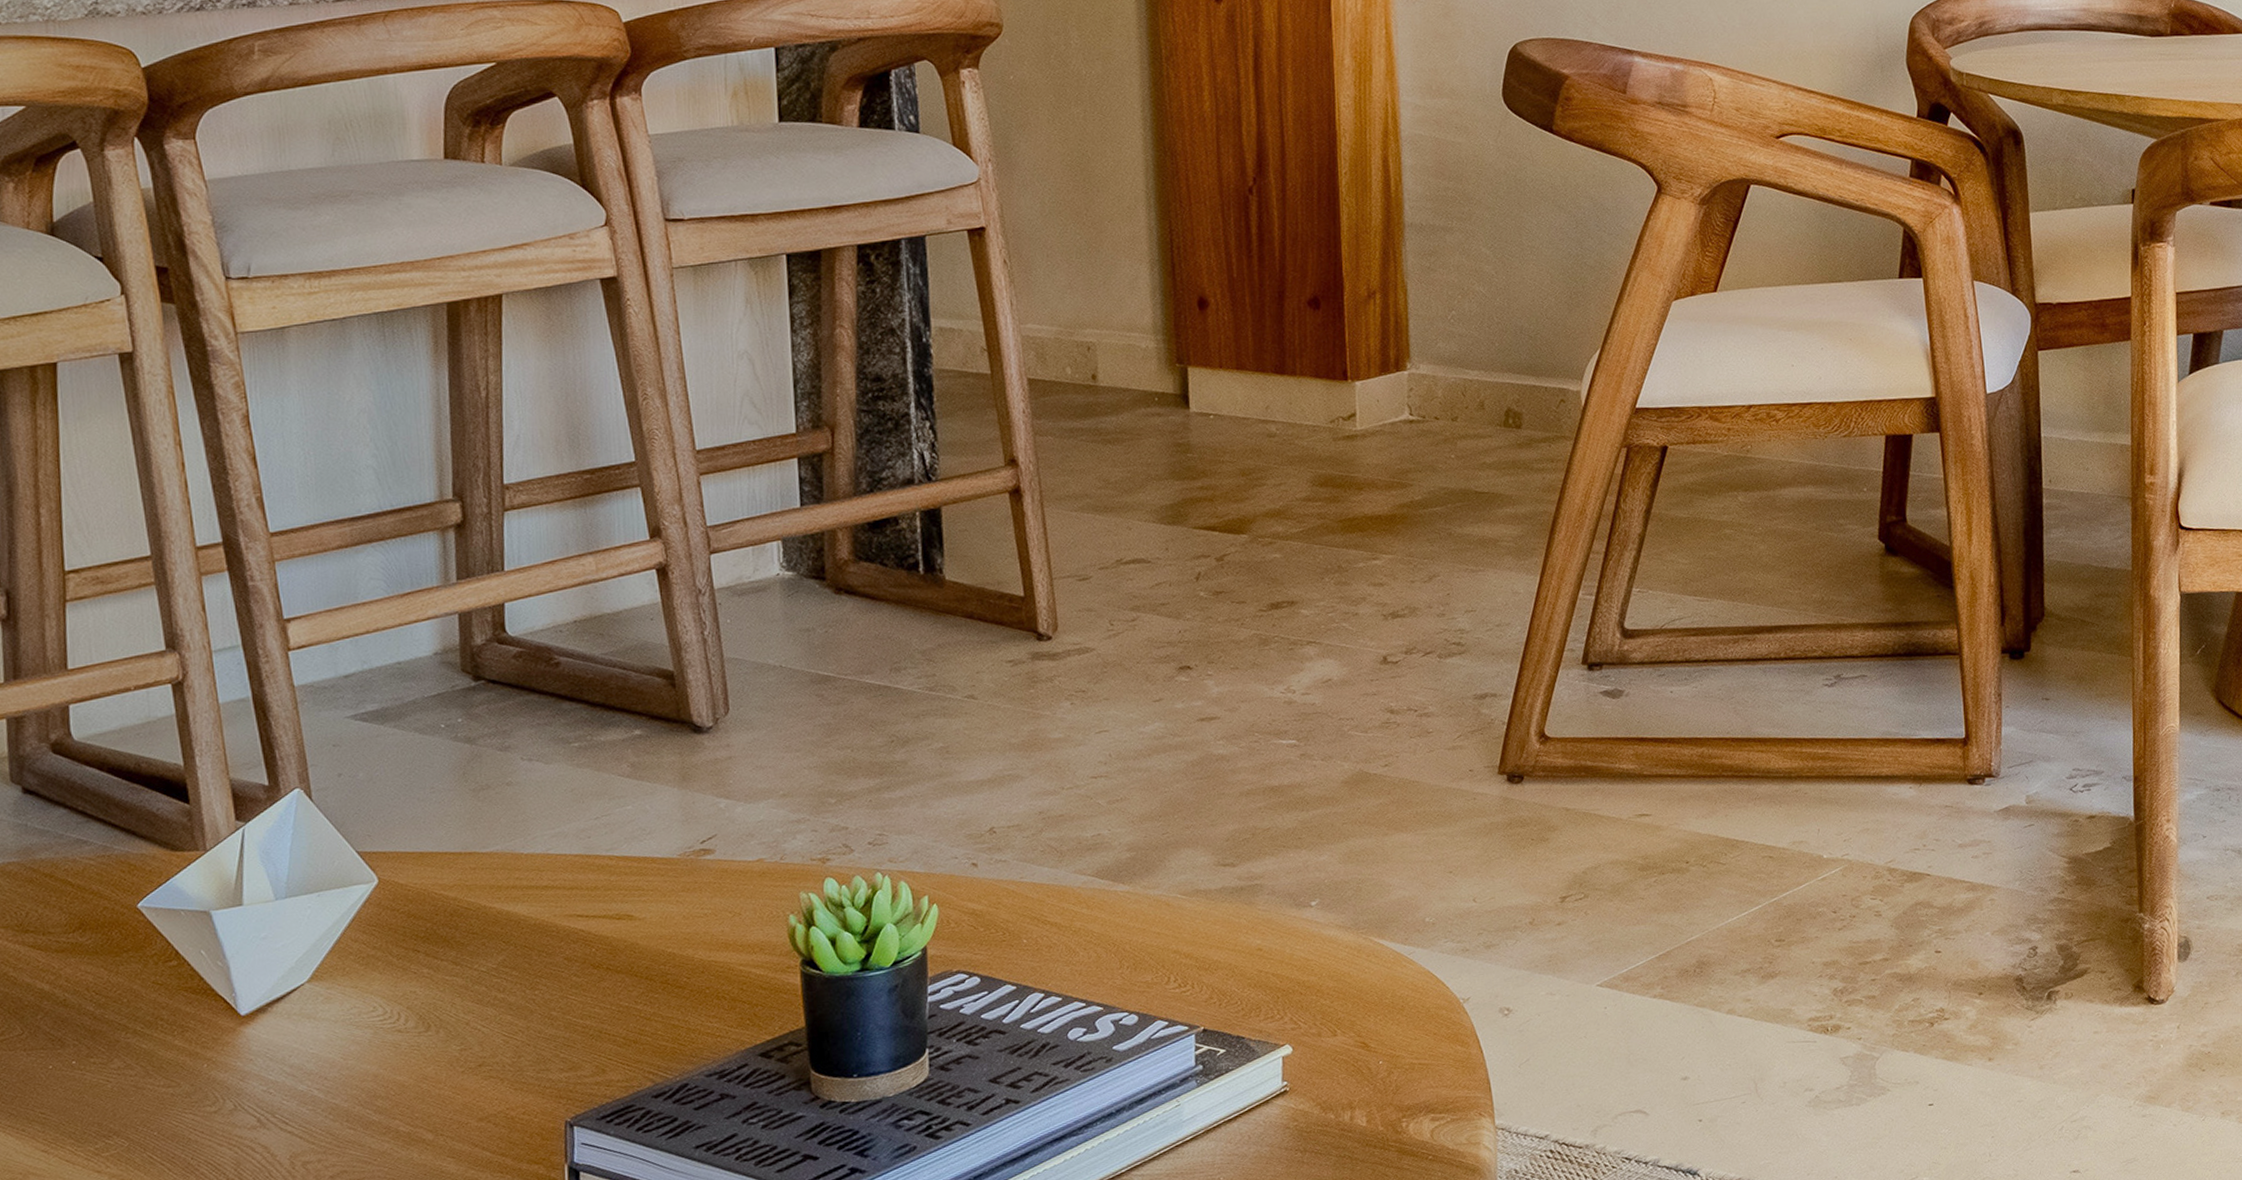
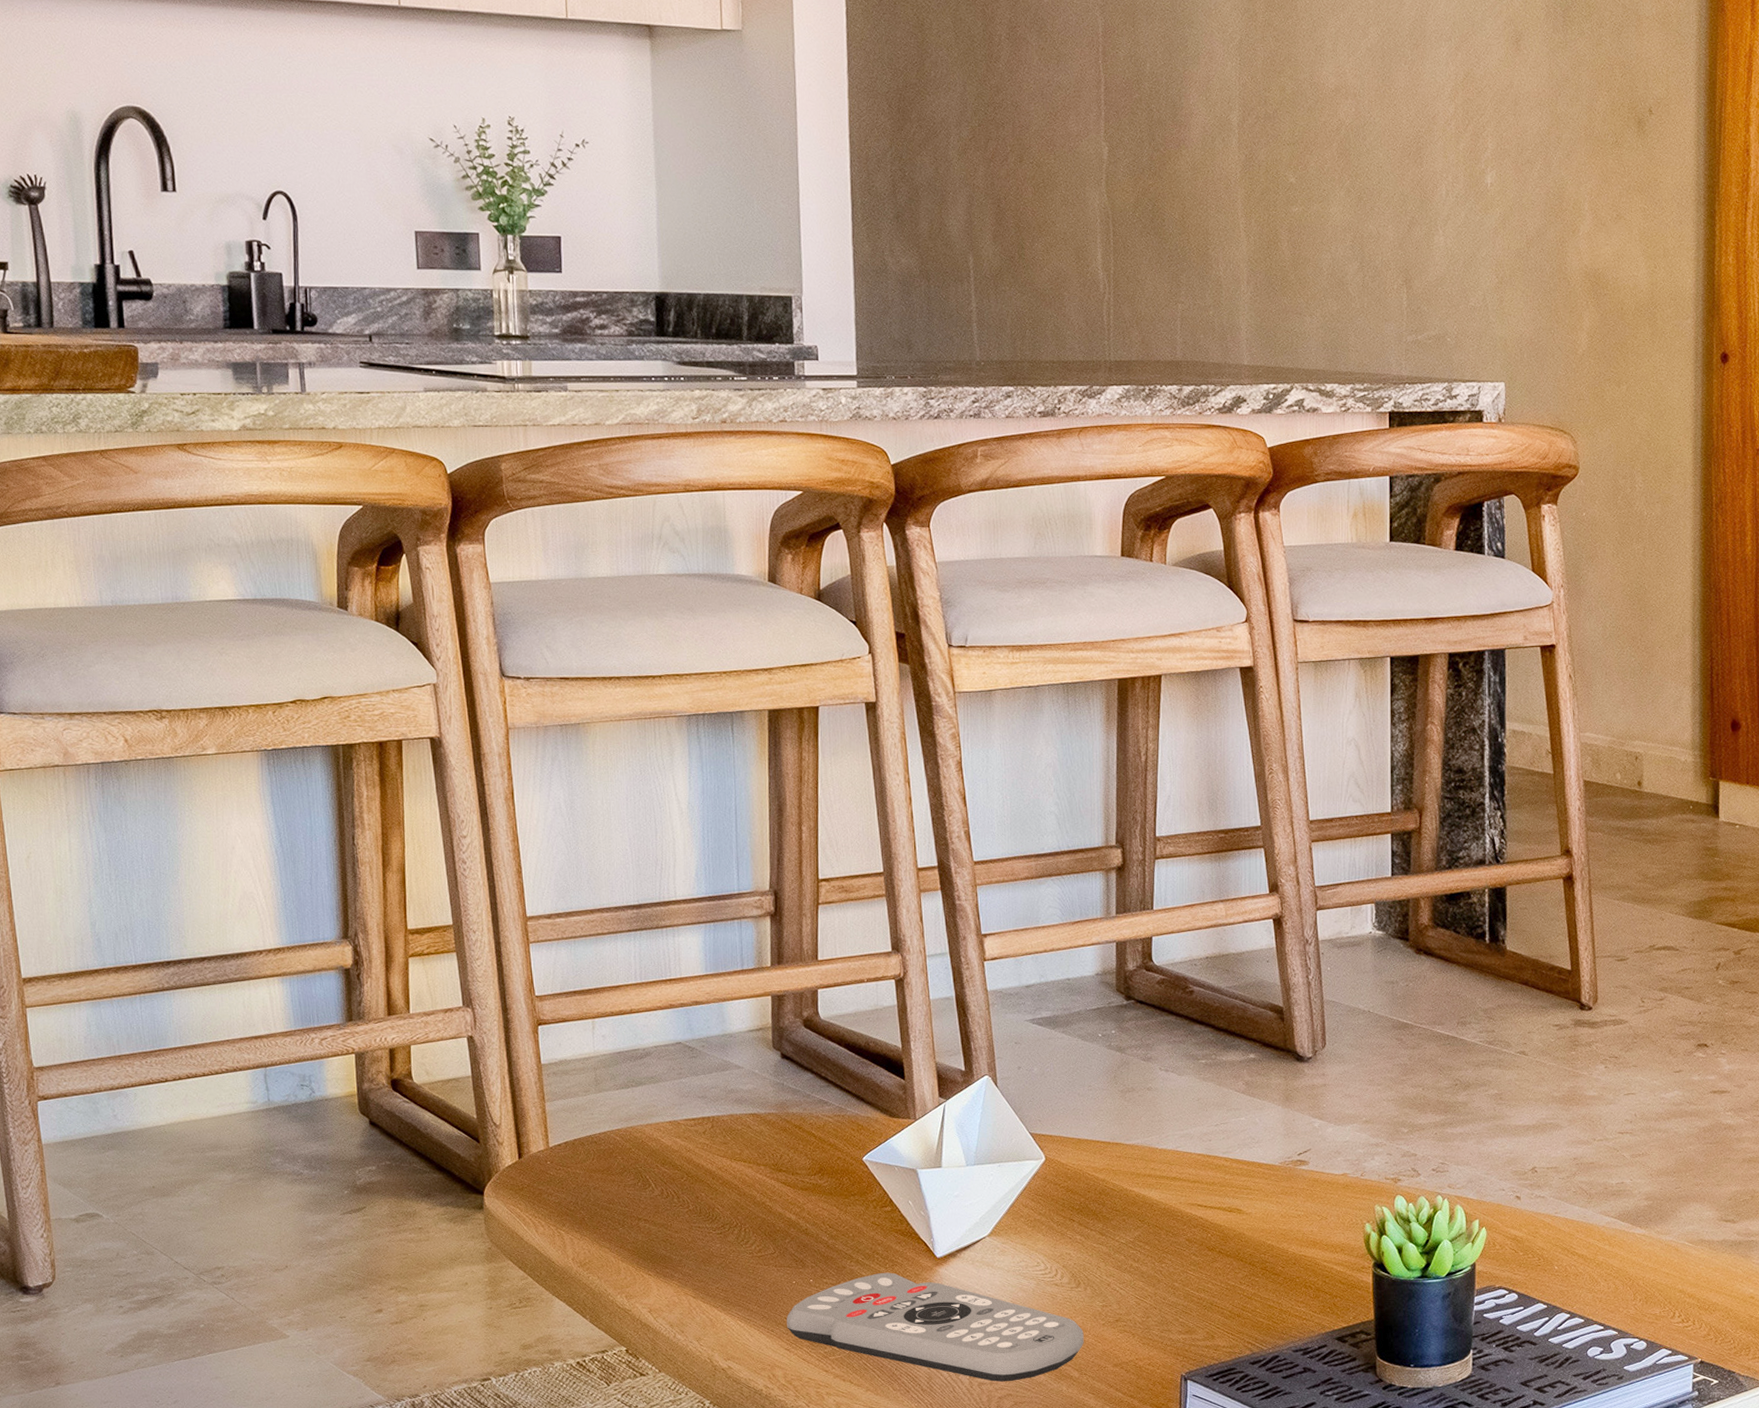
remote control: none [42,1040,439,1158] -> present [786,1272,1084,1382]

